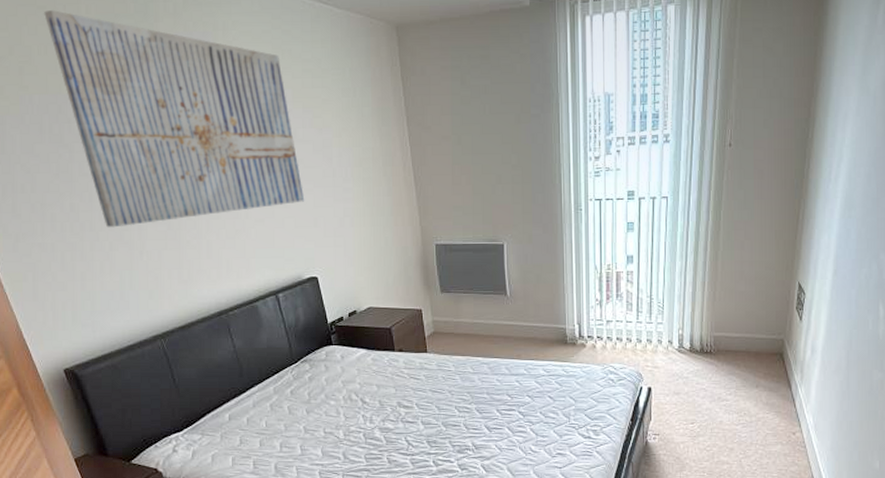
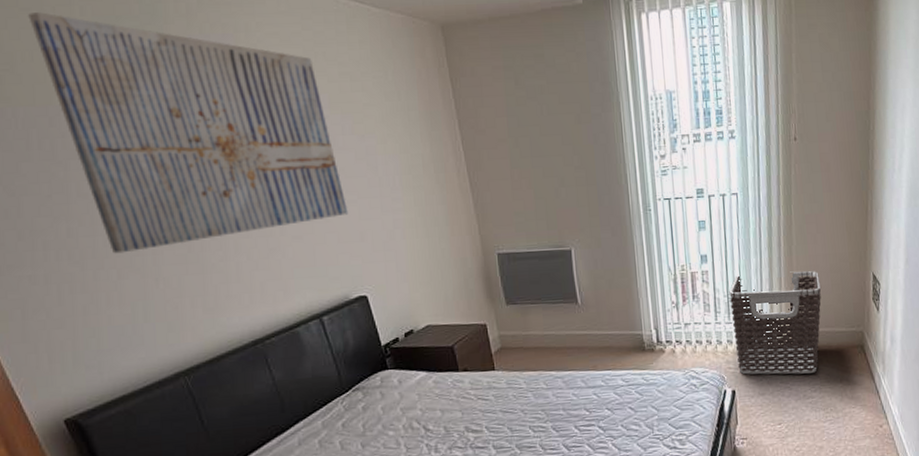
clothes hamper: none [652,276,745,377] -> present [729,271,822,375]

